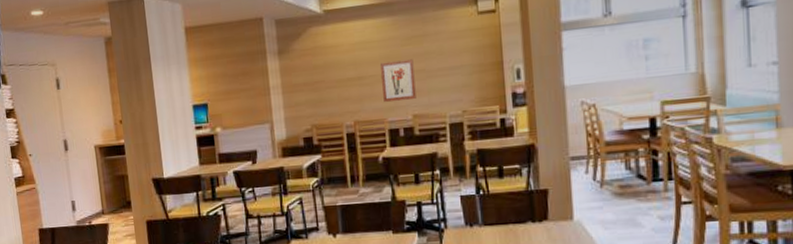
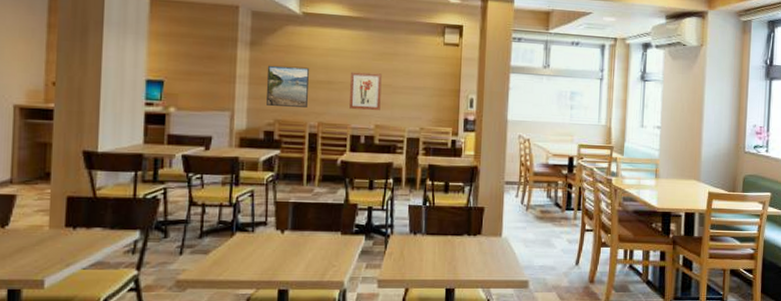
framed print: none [297,66,341,113] -> present [266,65,309,107]

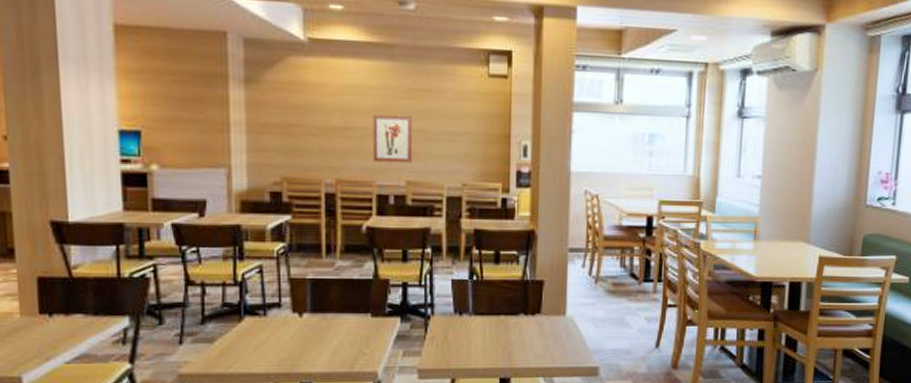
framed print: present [266,65,309,107] -> none [268,108,321,161]

